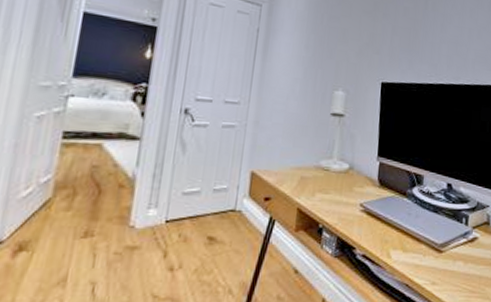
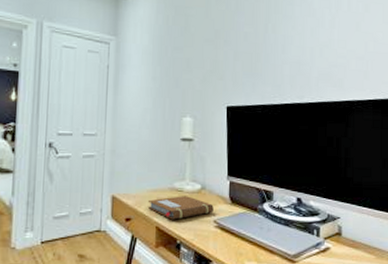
notebook: none [291,175,361,202] -> present [148,196,214,220]

